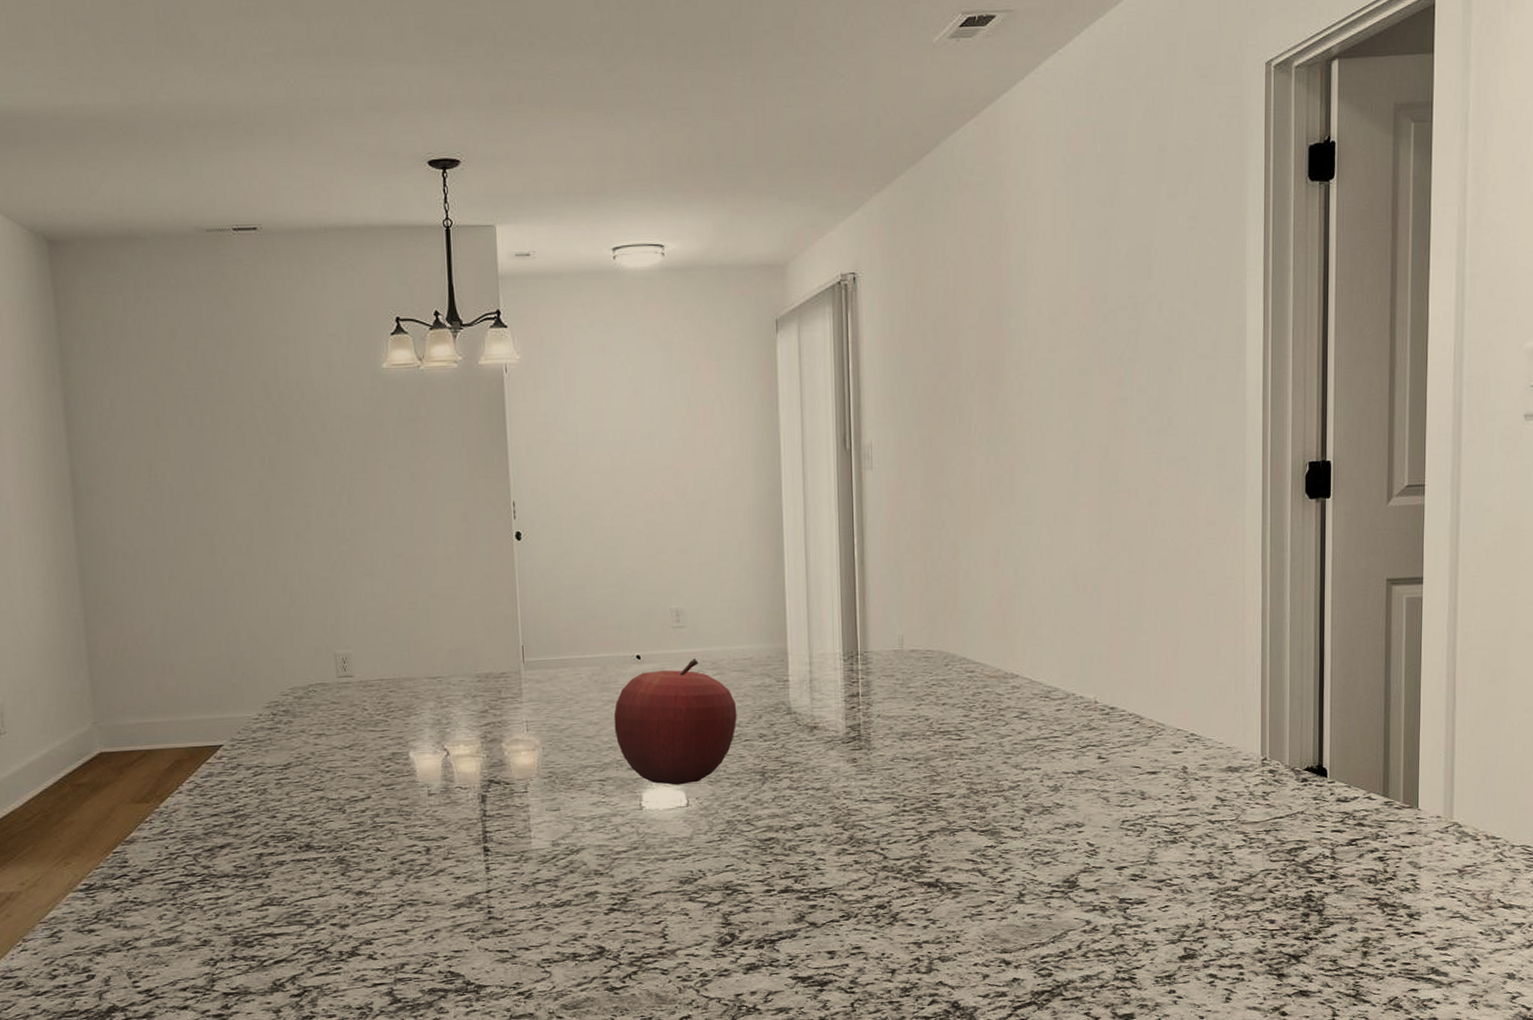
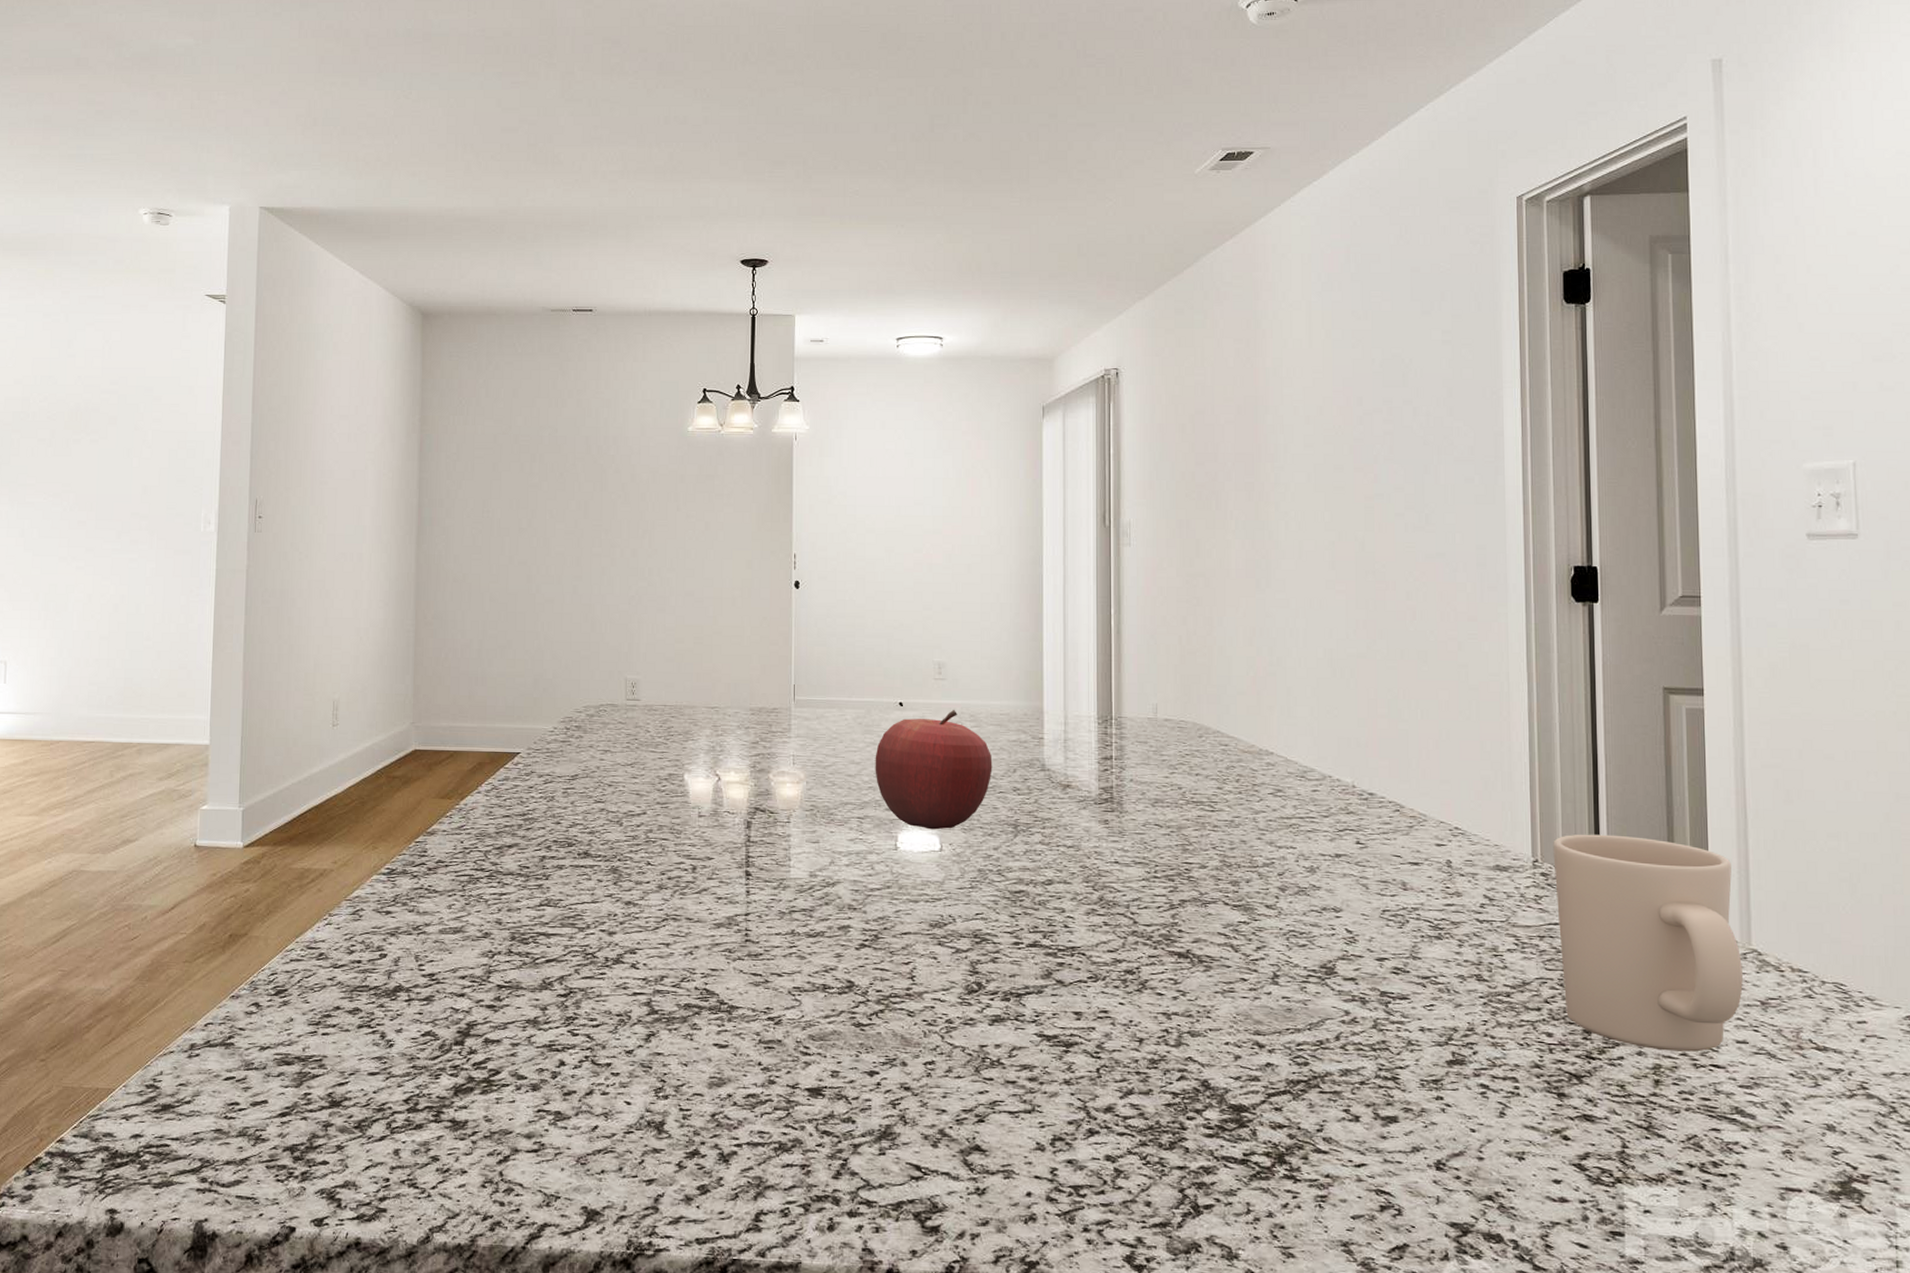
mug: none [1281,727,1444,924] -> present [1553,834,1743,1052]

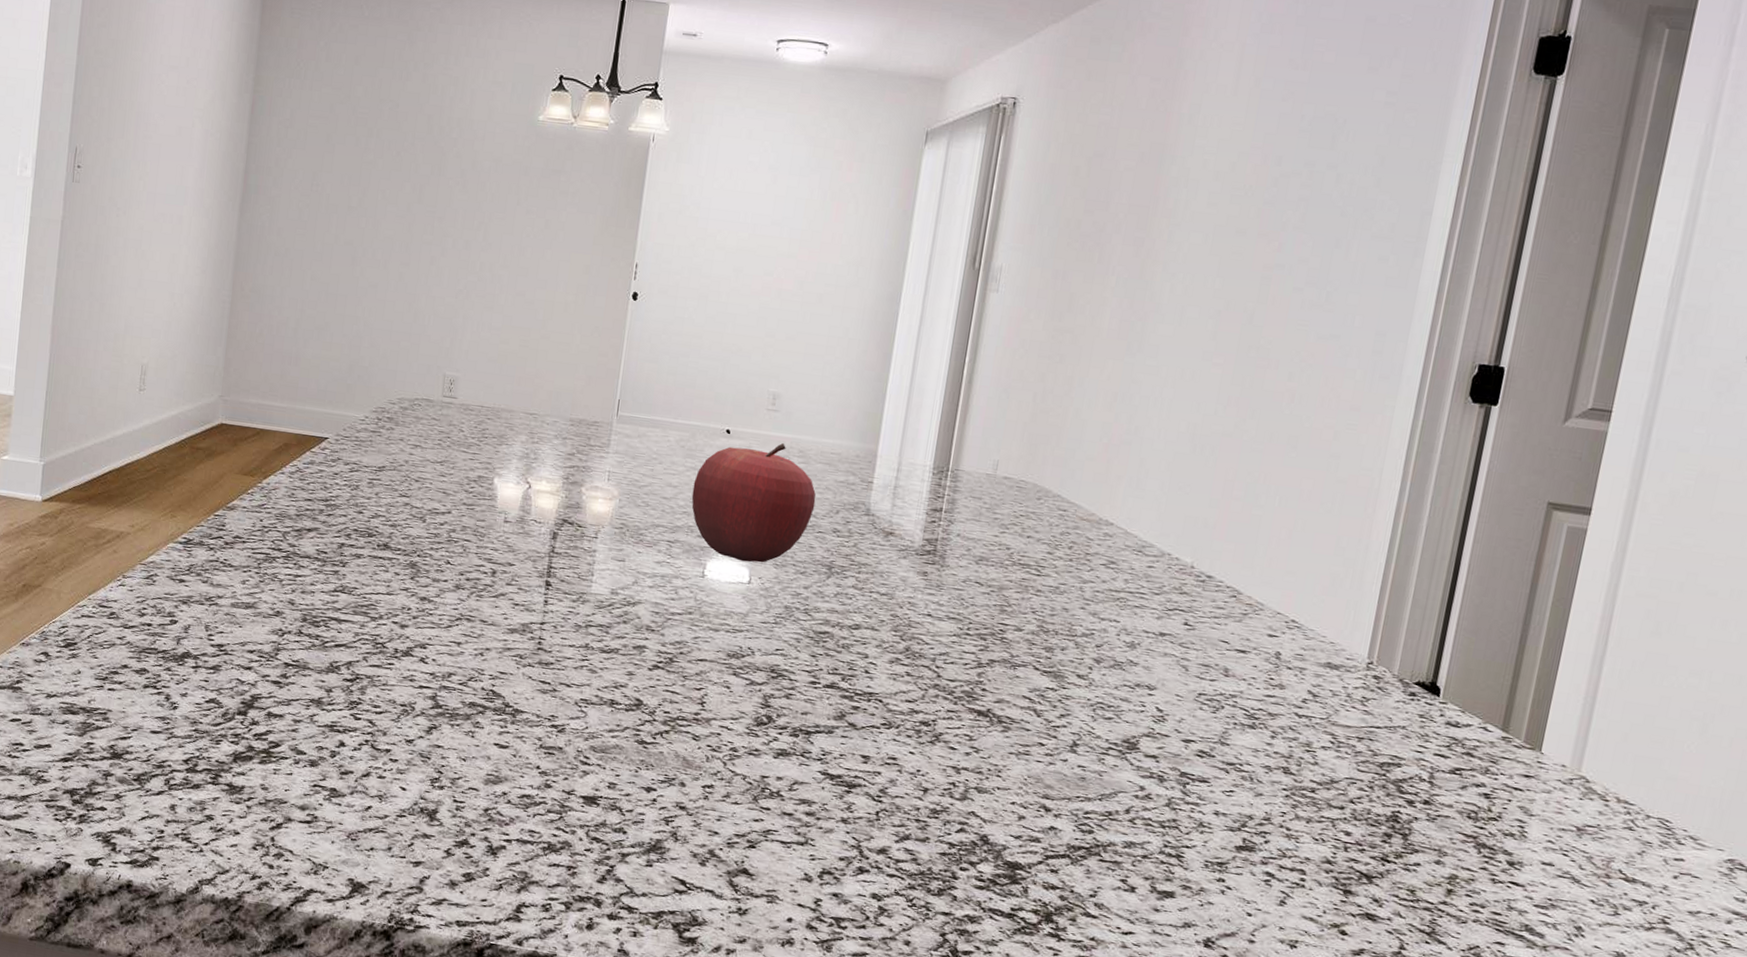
mug: present [1553,834,1743,1052] -> none [1370,641,1579,868]

